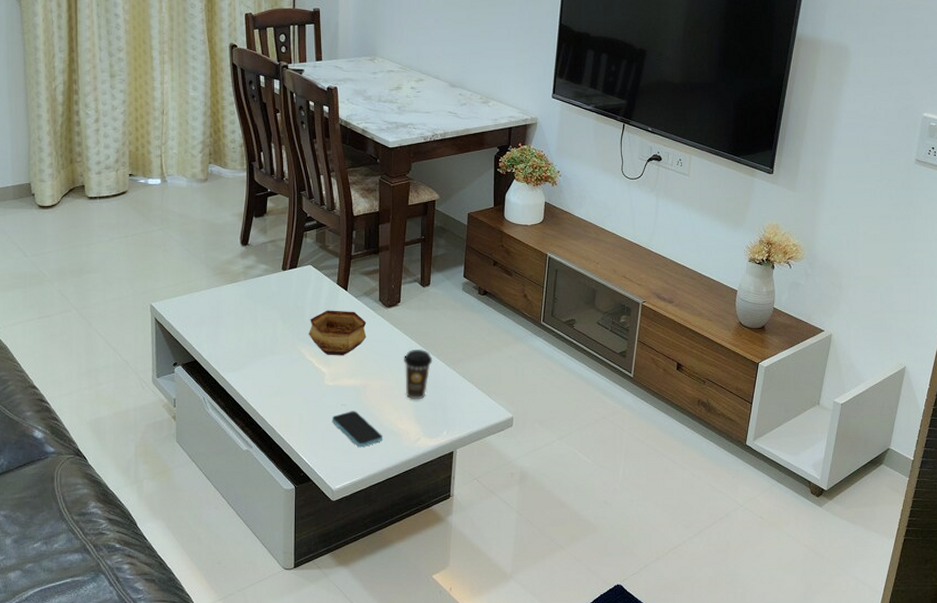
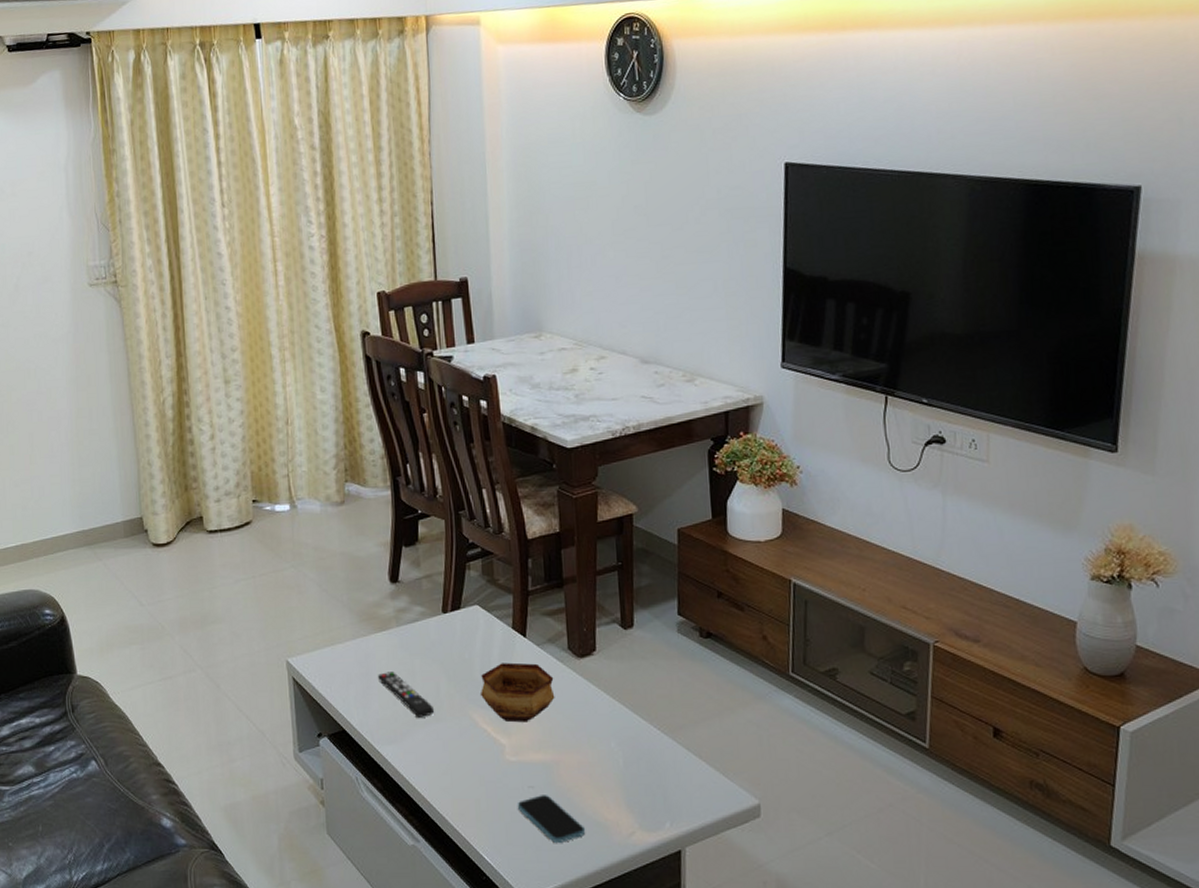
remote control: none [227,315,271,351] -> present [378,672,435,717]
coffee cup: present [404,348,433,400] -> none [606,711,645,781]

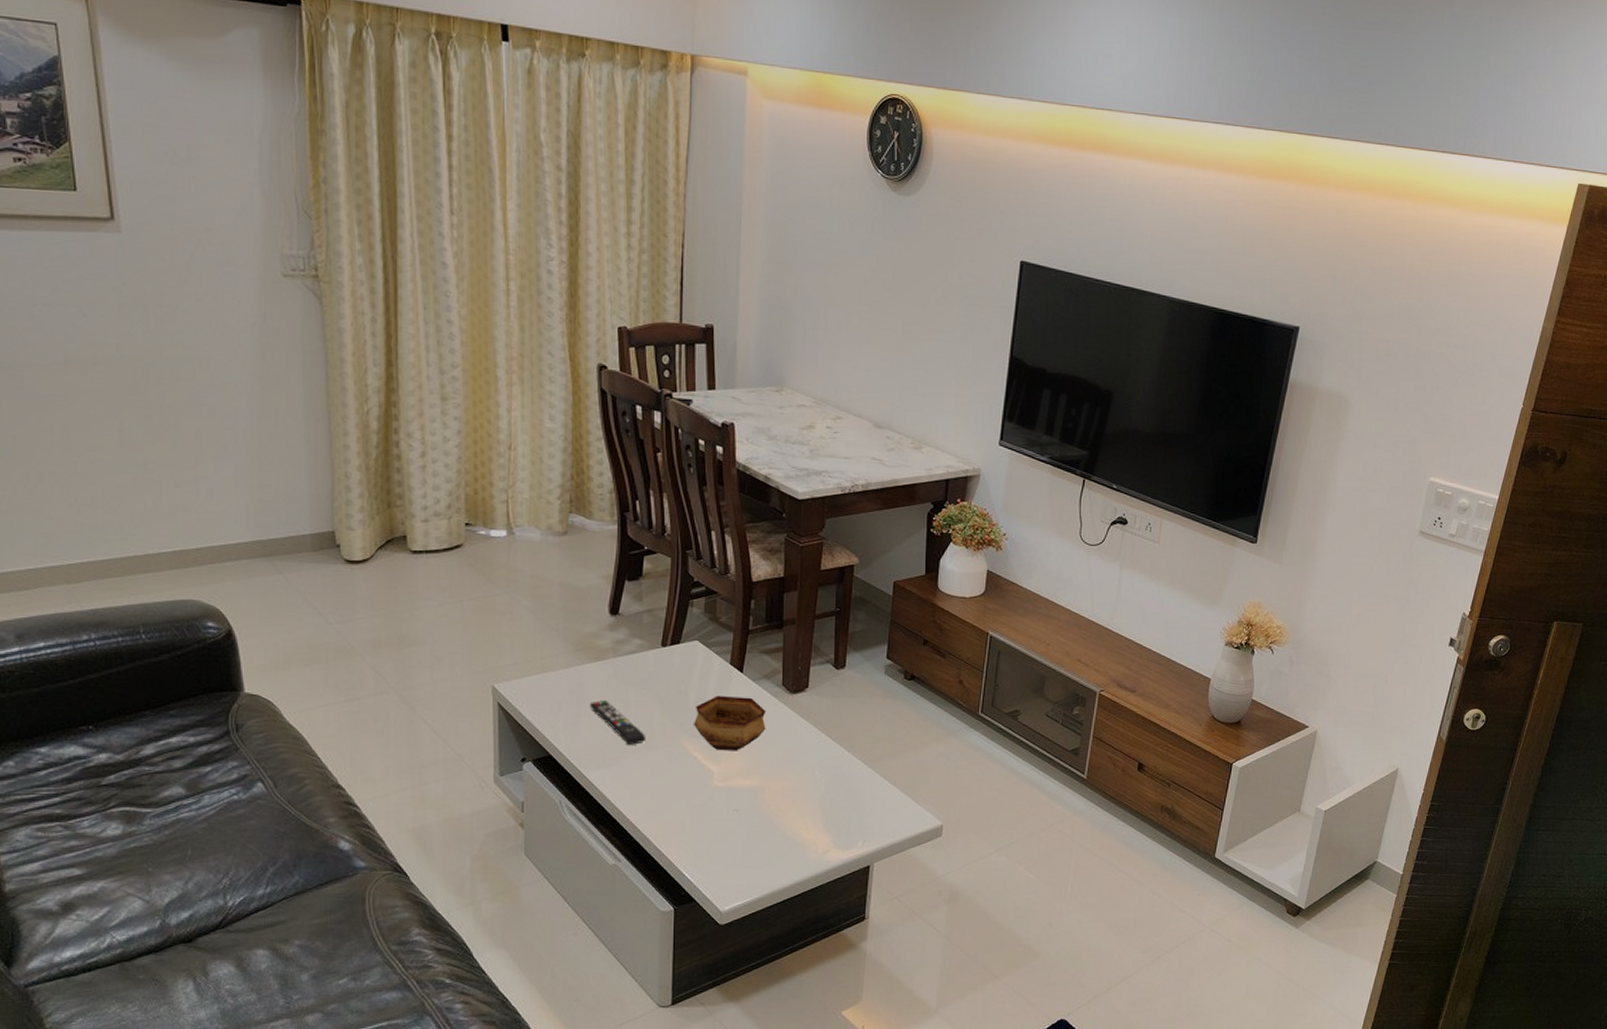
smartphone: present [517,795,586,843] -> none [721,817,785,860]

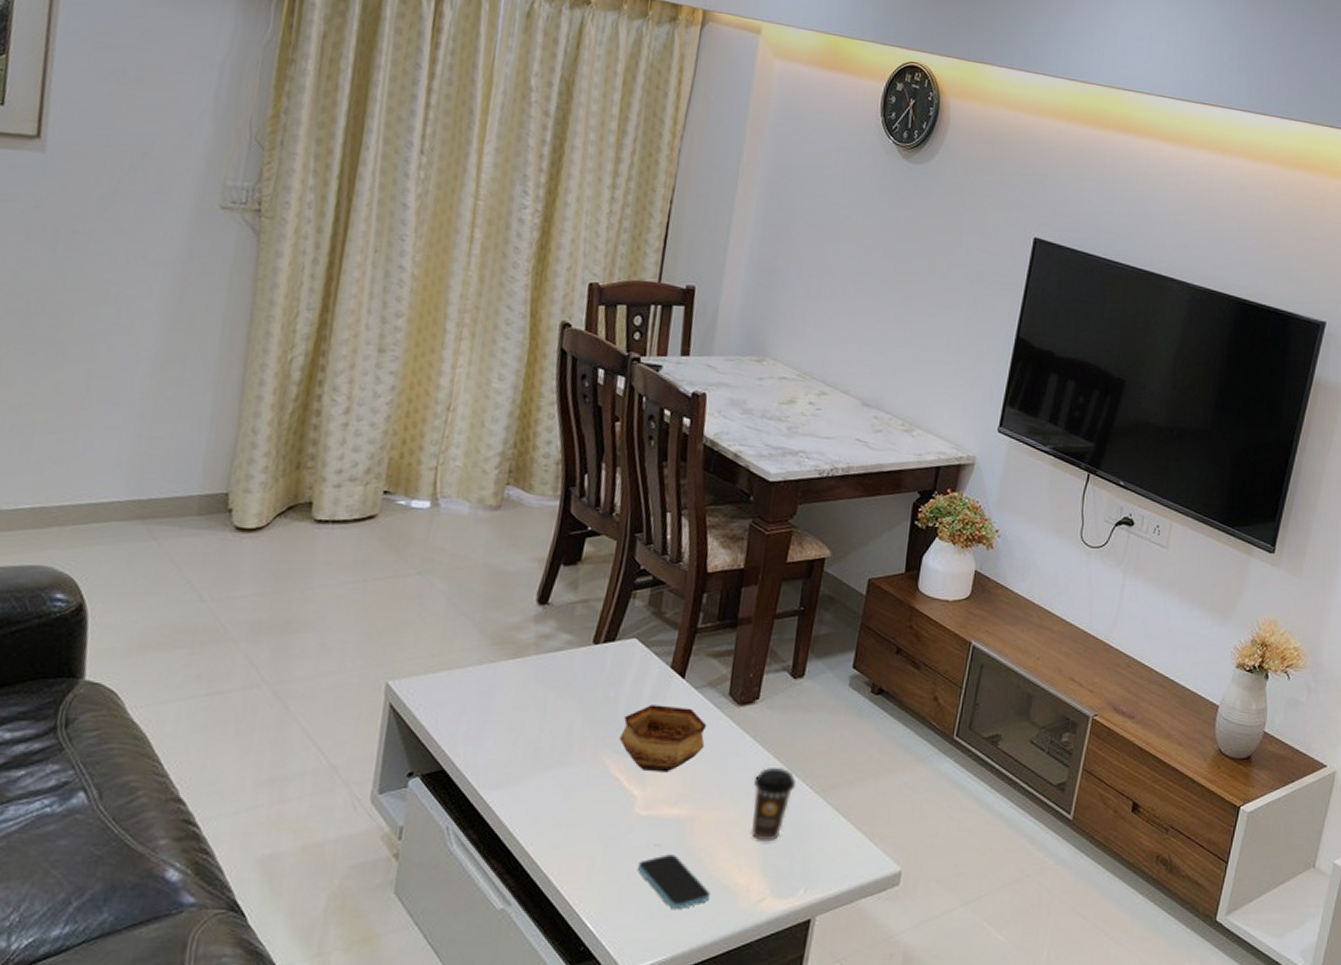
remote control: present [590,700,647,745] -> none [499,705,562,760]
smartphone: none [721,817,785,860] -> present [637,854,711,909]
coffee cup: none [811,743,847,805] -> present [751,767,797,842]

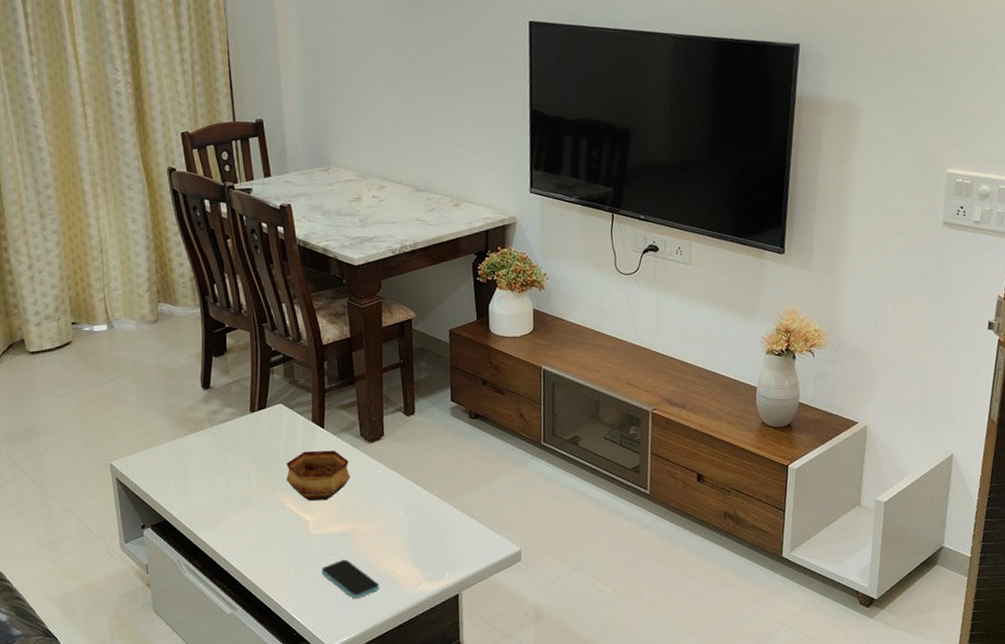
coffee cup: present [751,767,797,842] -> none [394,484,426,542]

